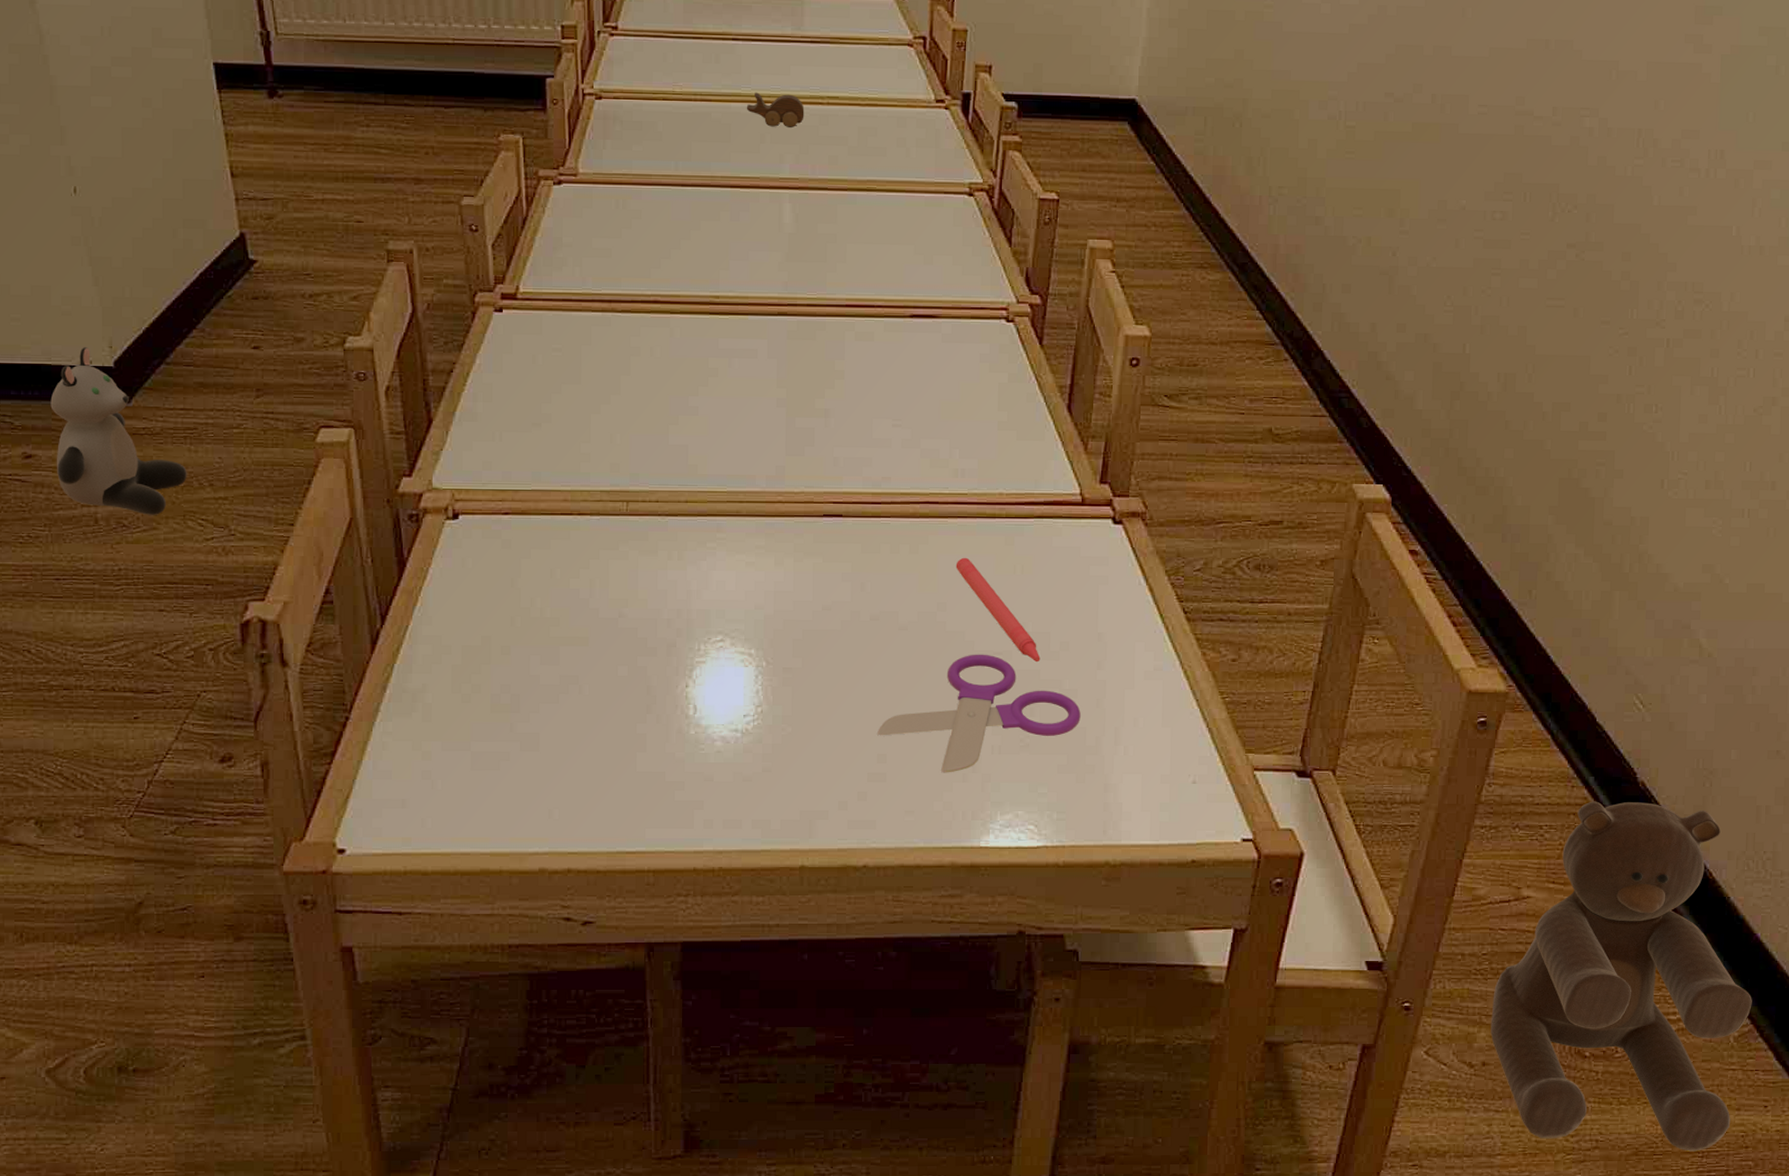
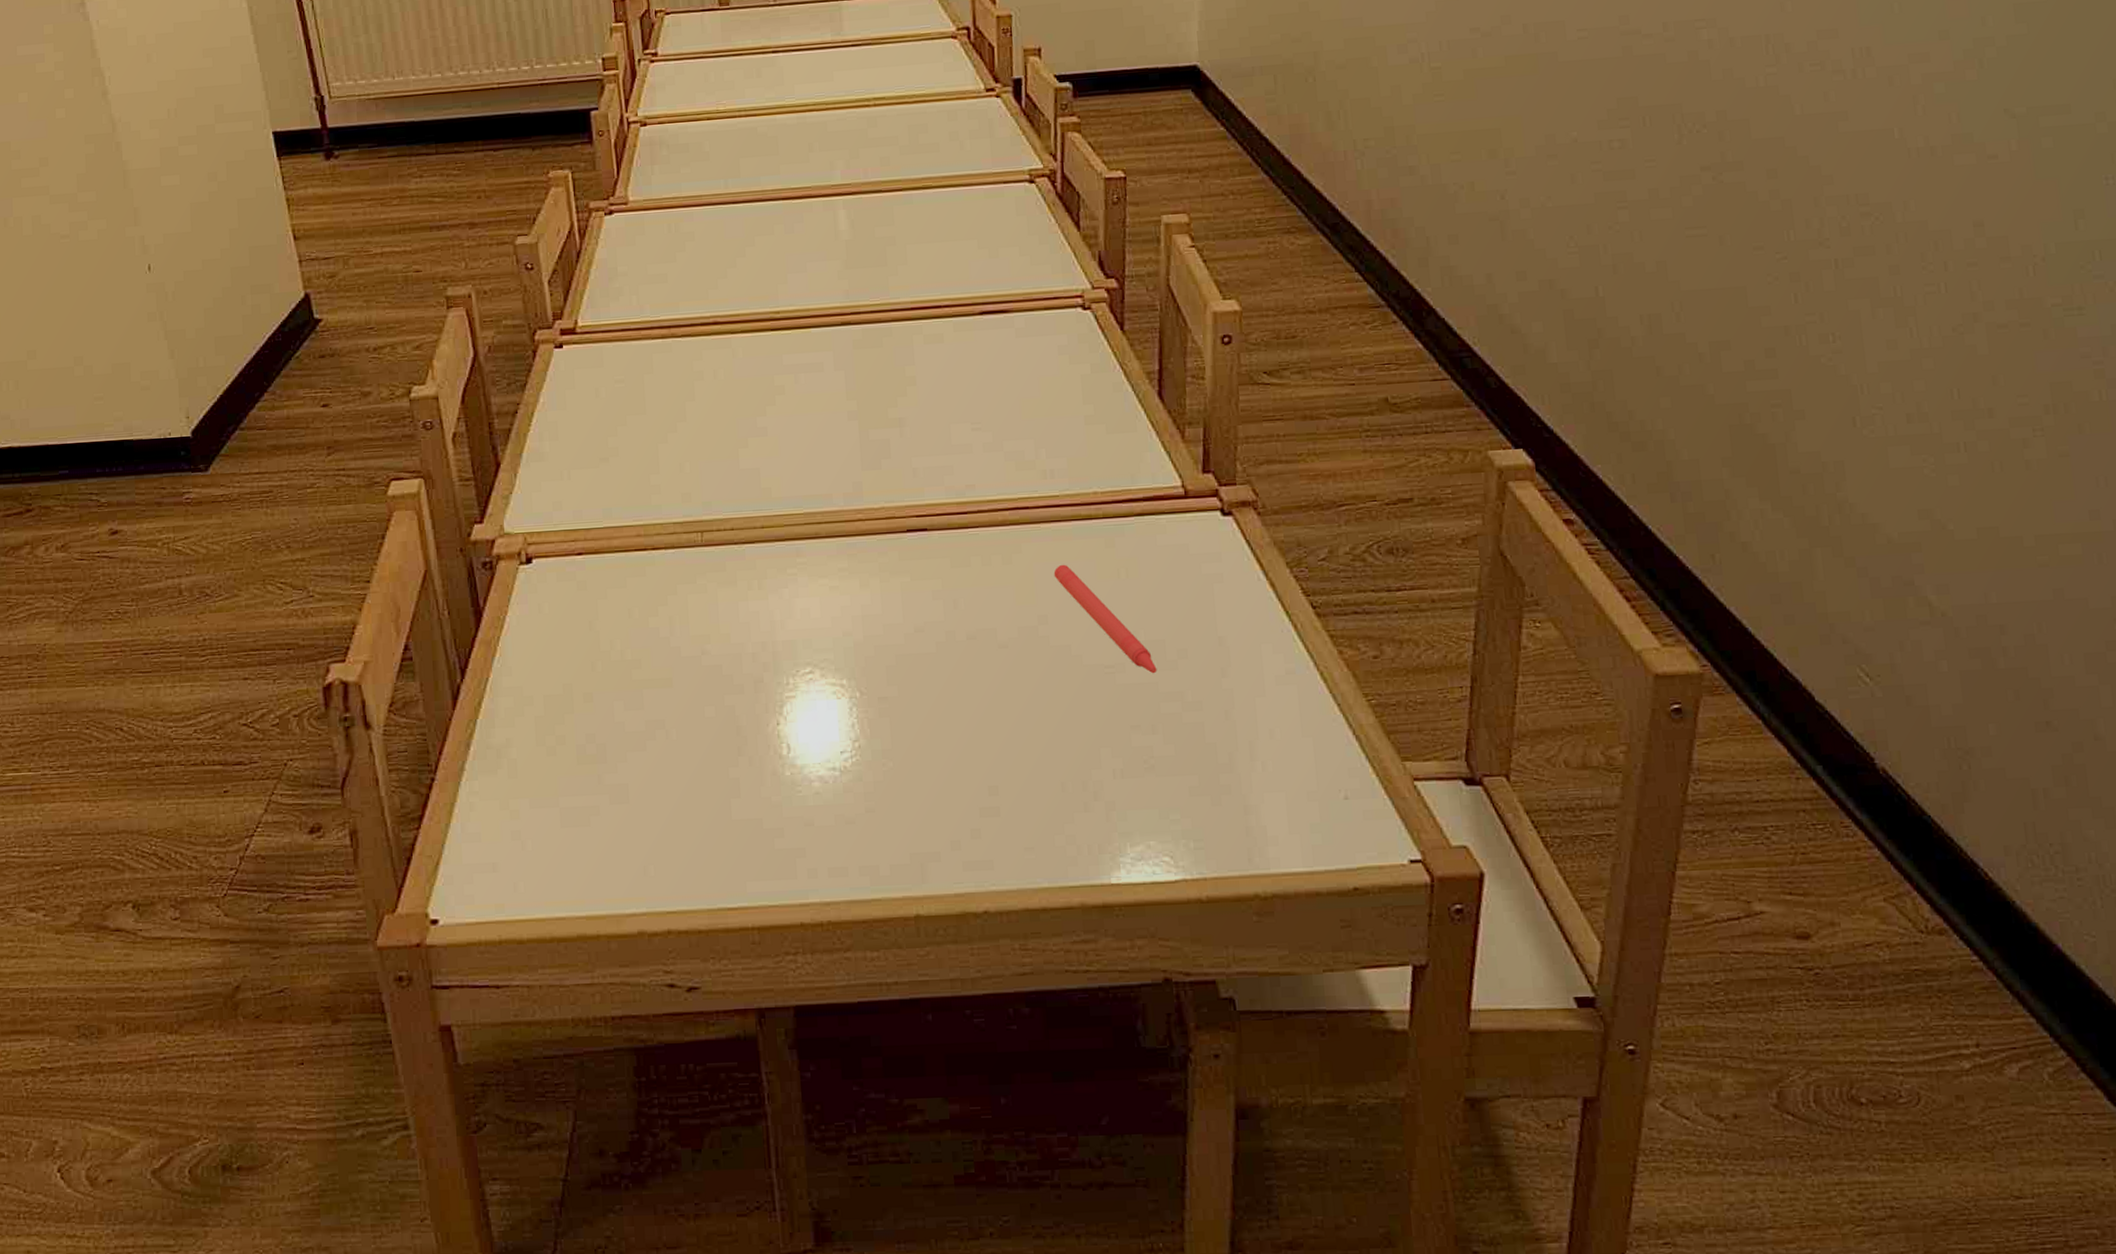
stuffed animal: present [50,347,187,515] -> none [133,419,265,582]
toy car: present [746,92,805,127] -> none [791,100,852,135]
scissors: present [877,654,1081,773] -> none [986,668,1209,803]
teddy bear: present [1490,801,1752,1152] -> none [1735,792,2065,1219]

